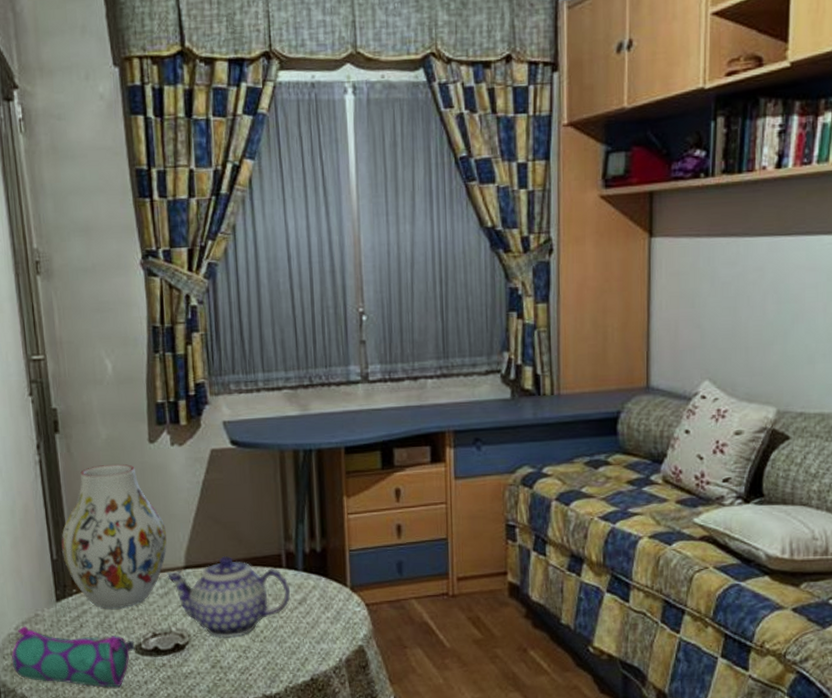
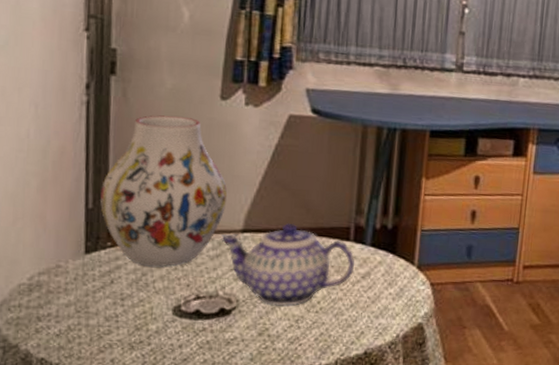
pencil case: present [11,625,136,688] -> none [18,276,174,350]

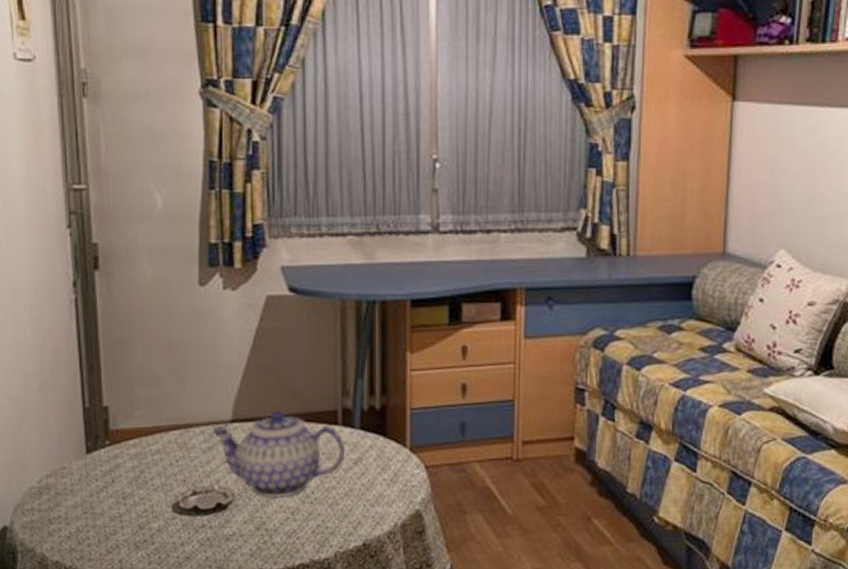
vase: present [100,115,227,267] -> none [95,307,213,463]

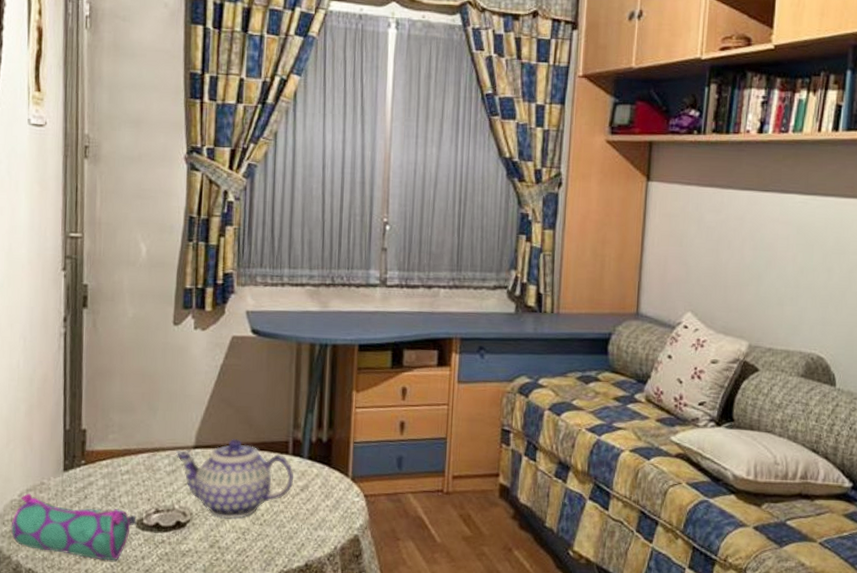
pencil case: none [31,478,173,549] -> present [10,492,137,561]

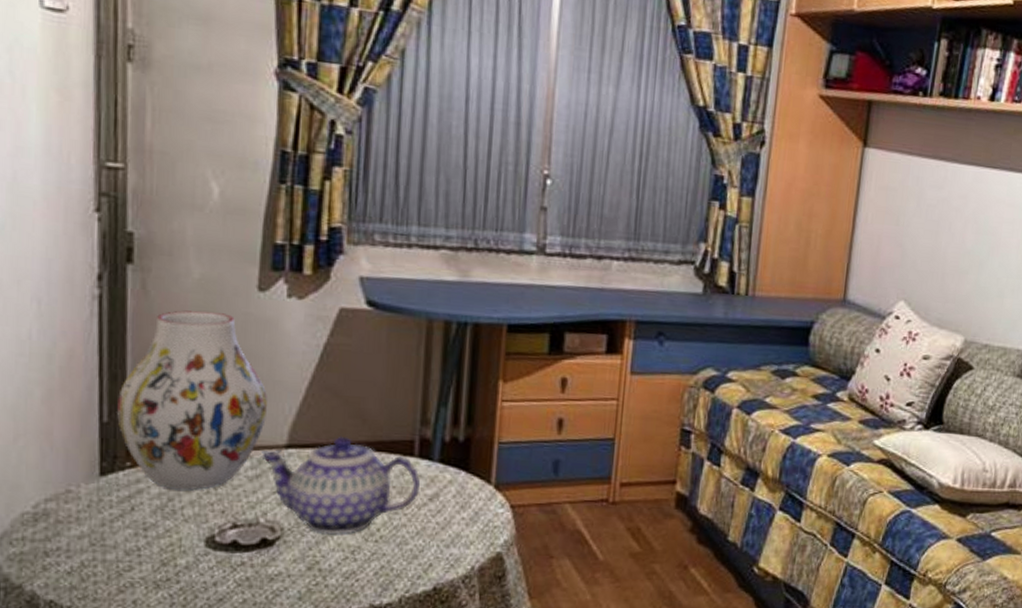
pencil case: present [10,492,137,561] -> none [21,503,207,589]
vase: none [76,342,180,483] -> present [117,310,267,490]

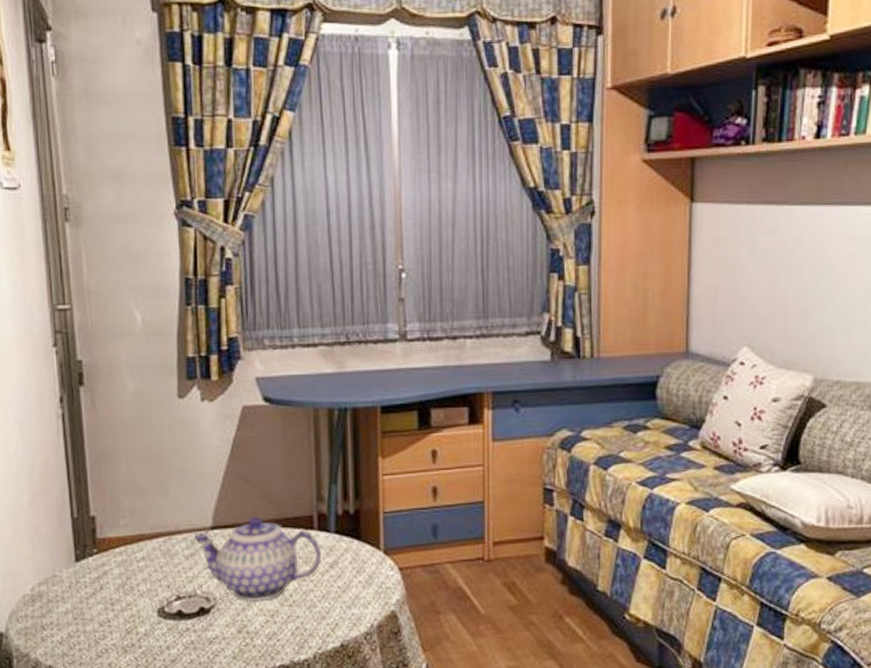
vase: present [117,310,267,490] -> none [83,420,194,570]

